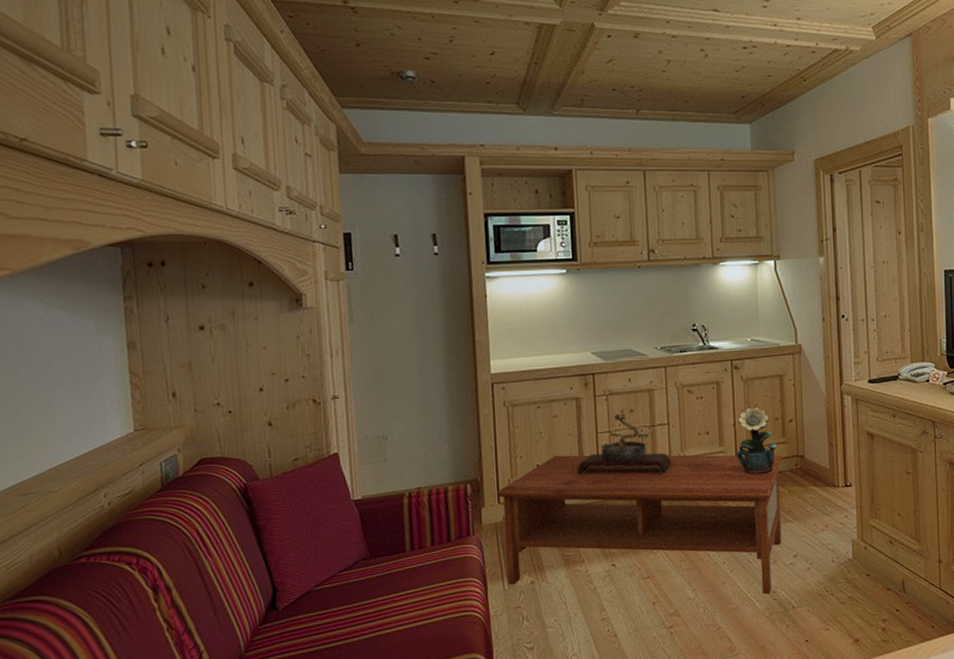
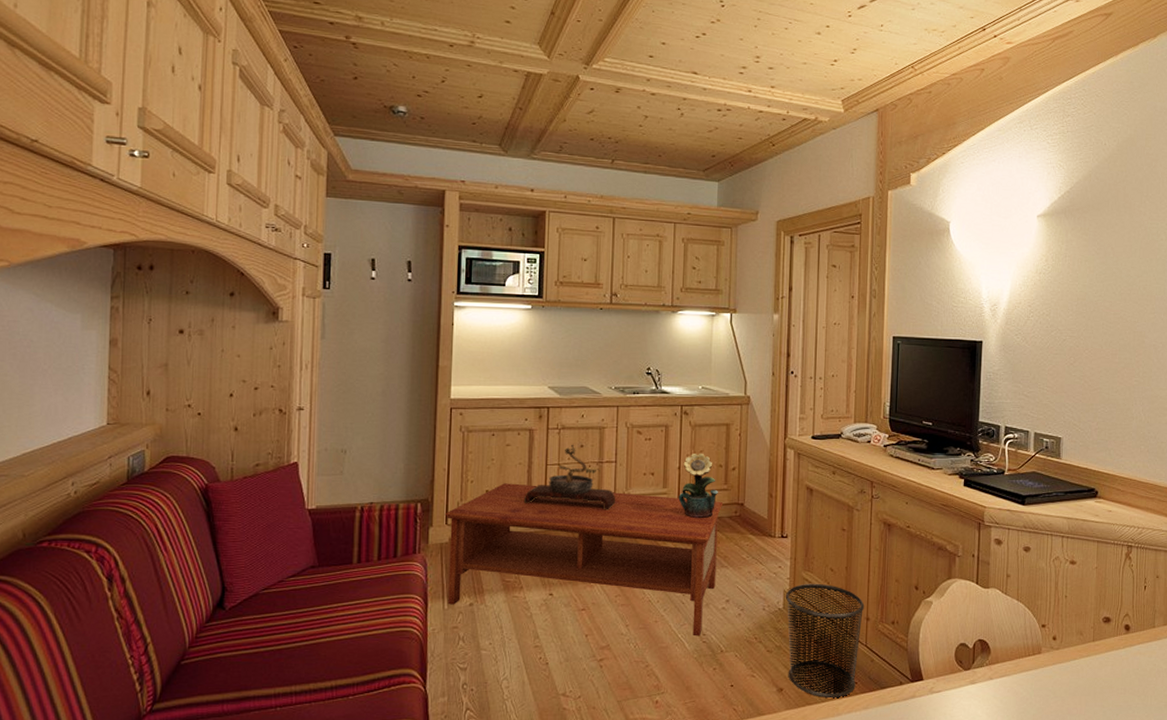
waste bin: none [854,529,936,645] -> present [785,583,865,699]

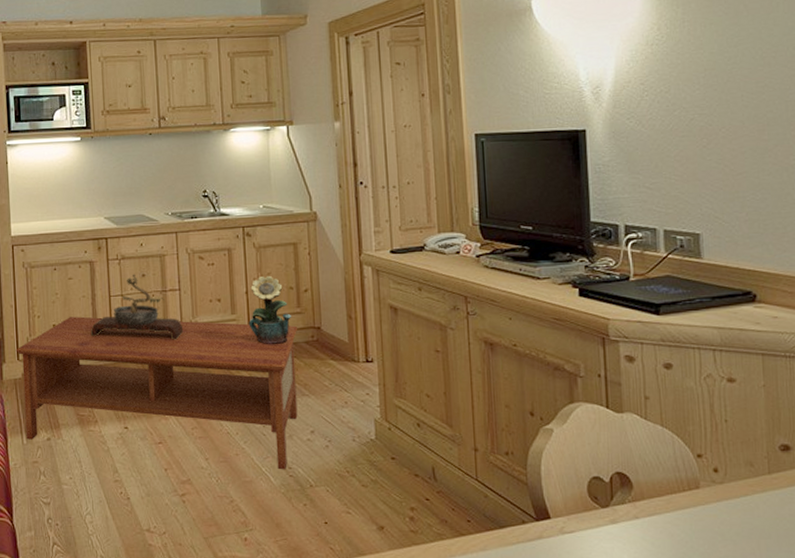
waste bin: present [785,583,865,699] -> none [376,411,471,538]

